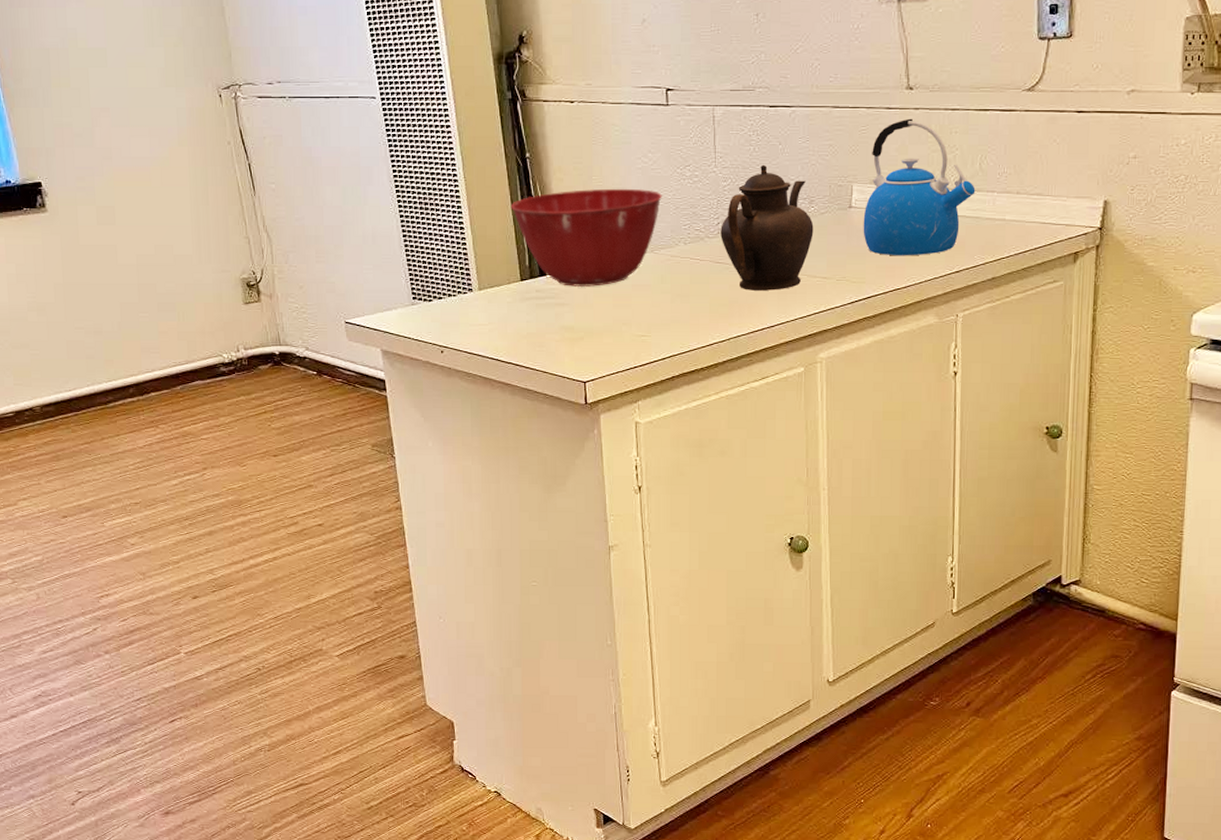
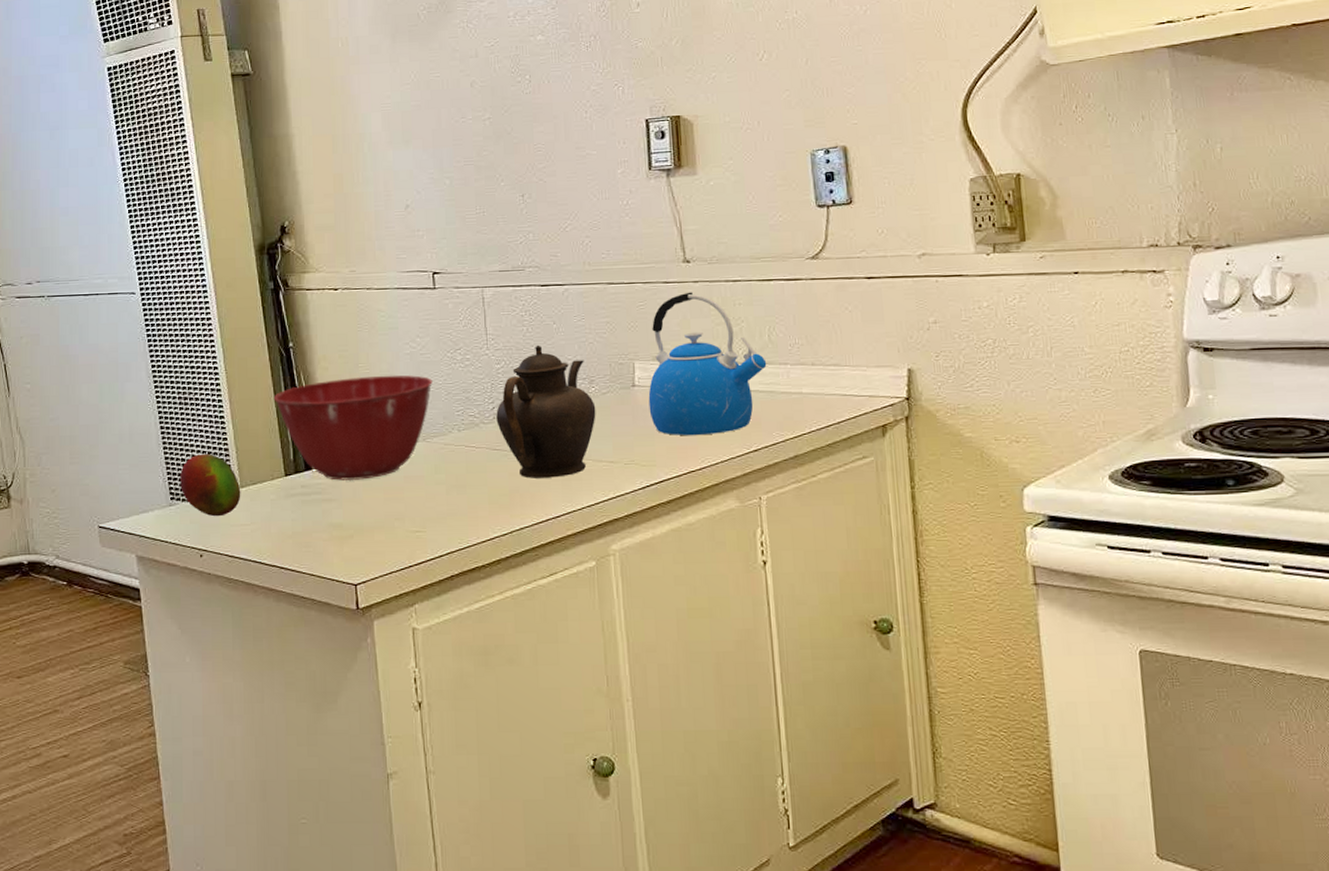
fruit: none [422,257,479,316] -> present [180,453,241,517]

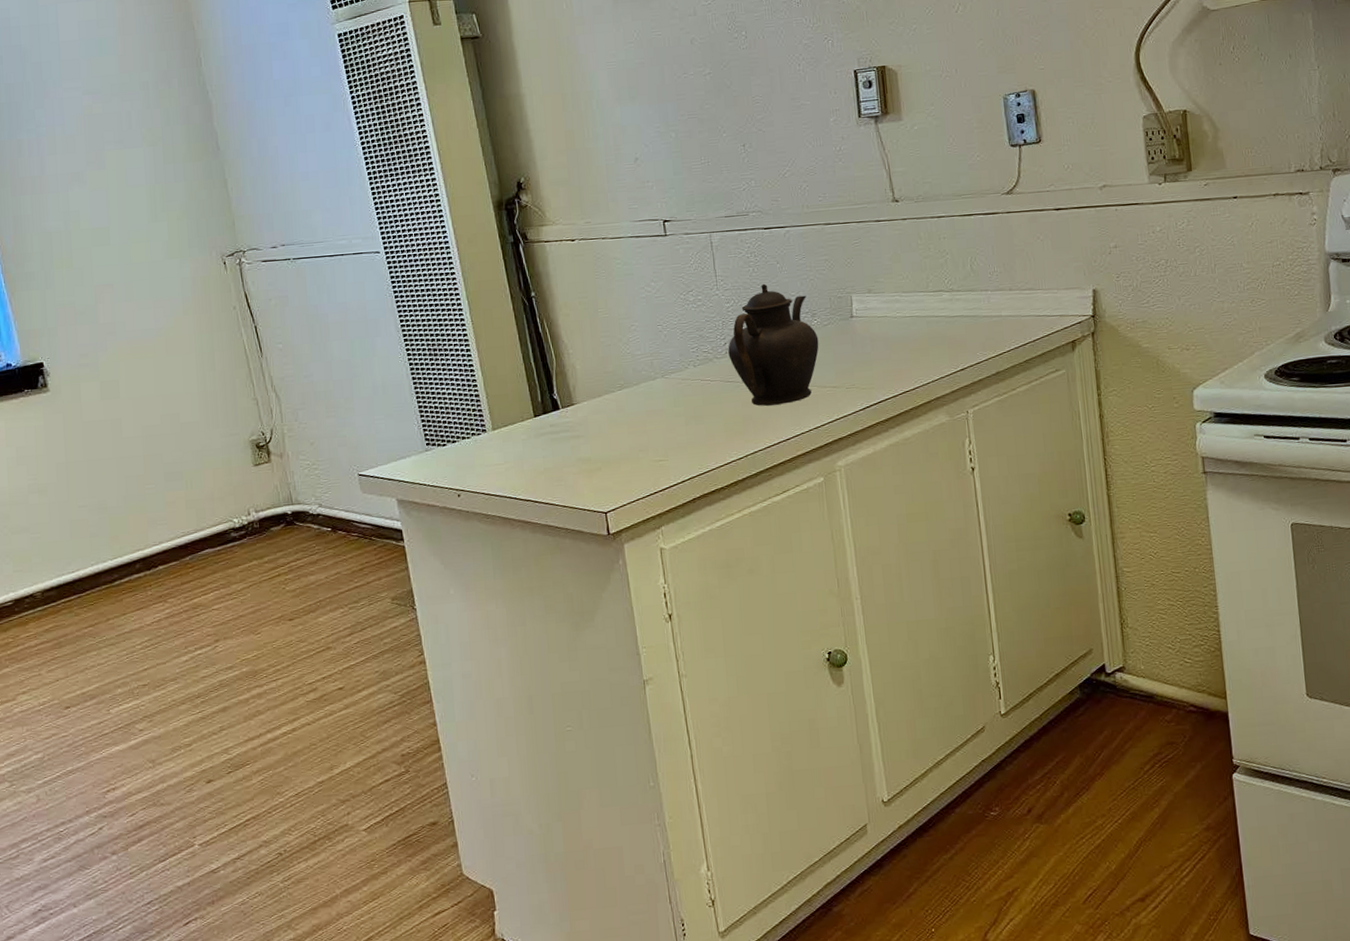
fruit: present [180,453,241,517] -> none [434,400,494,459]
mixing bowl: present [273,375,433,481] -> none [519,317,668,418]
kettle: present [648,292,767,436] -> none [865,228,970,360]

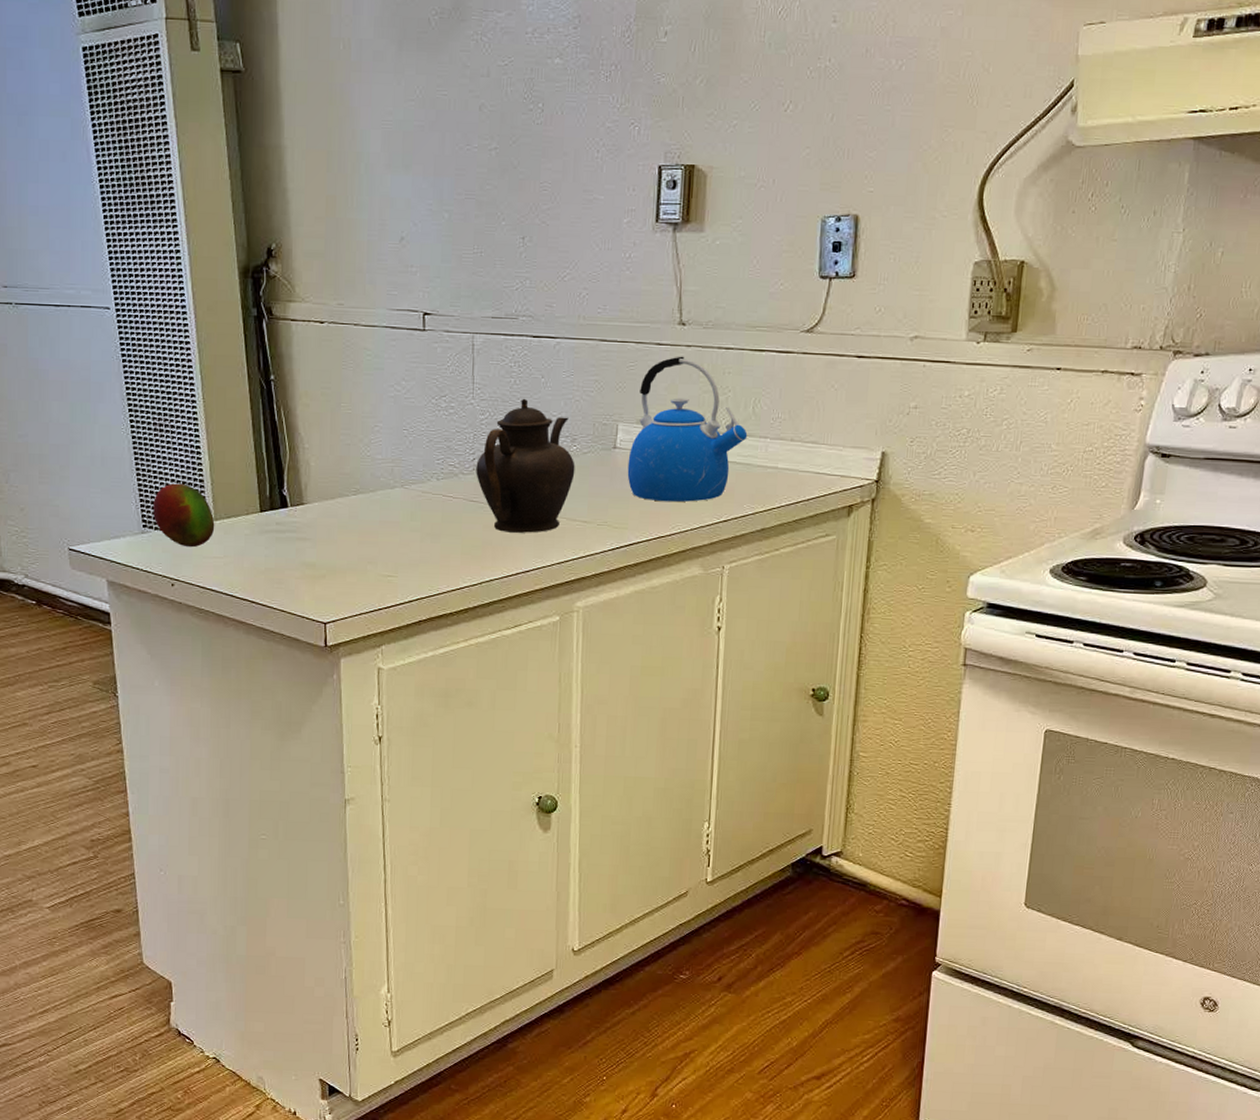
fruit: none [434,400,494,459] -> present [153,483,215,548]
kettle: none [865,228,970,360] -> present [627,356,748,502]

